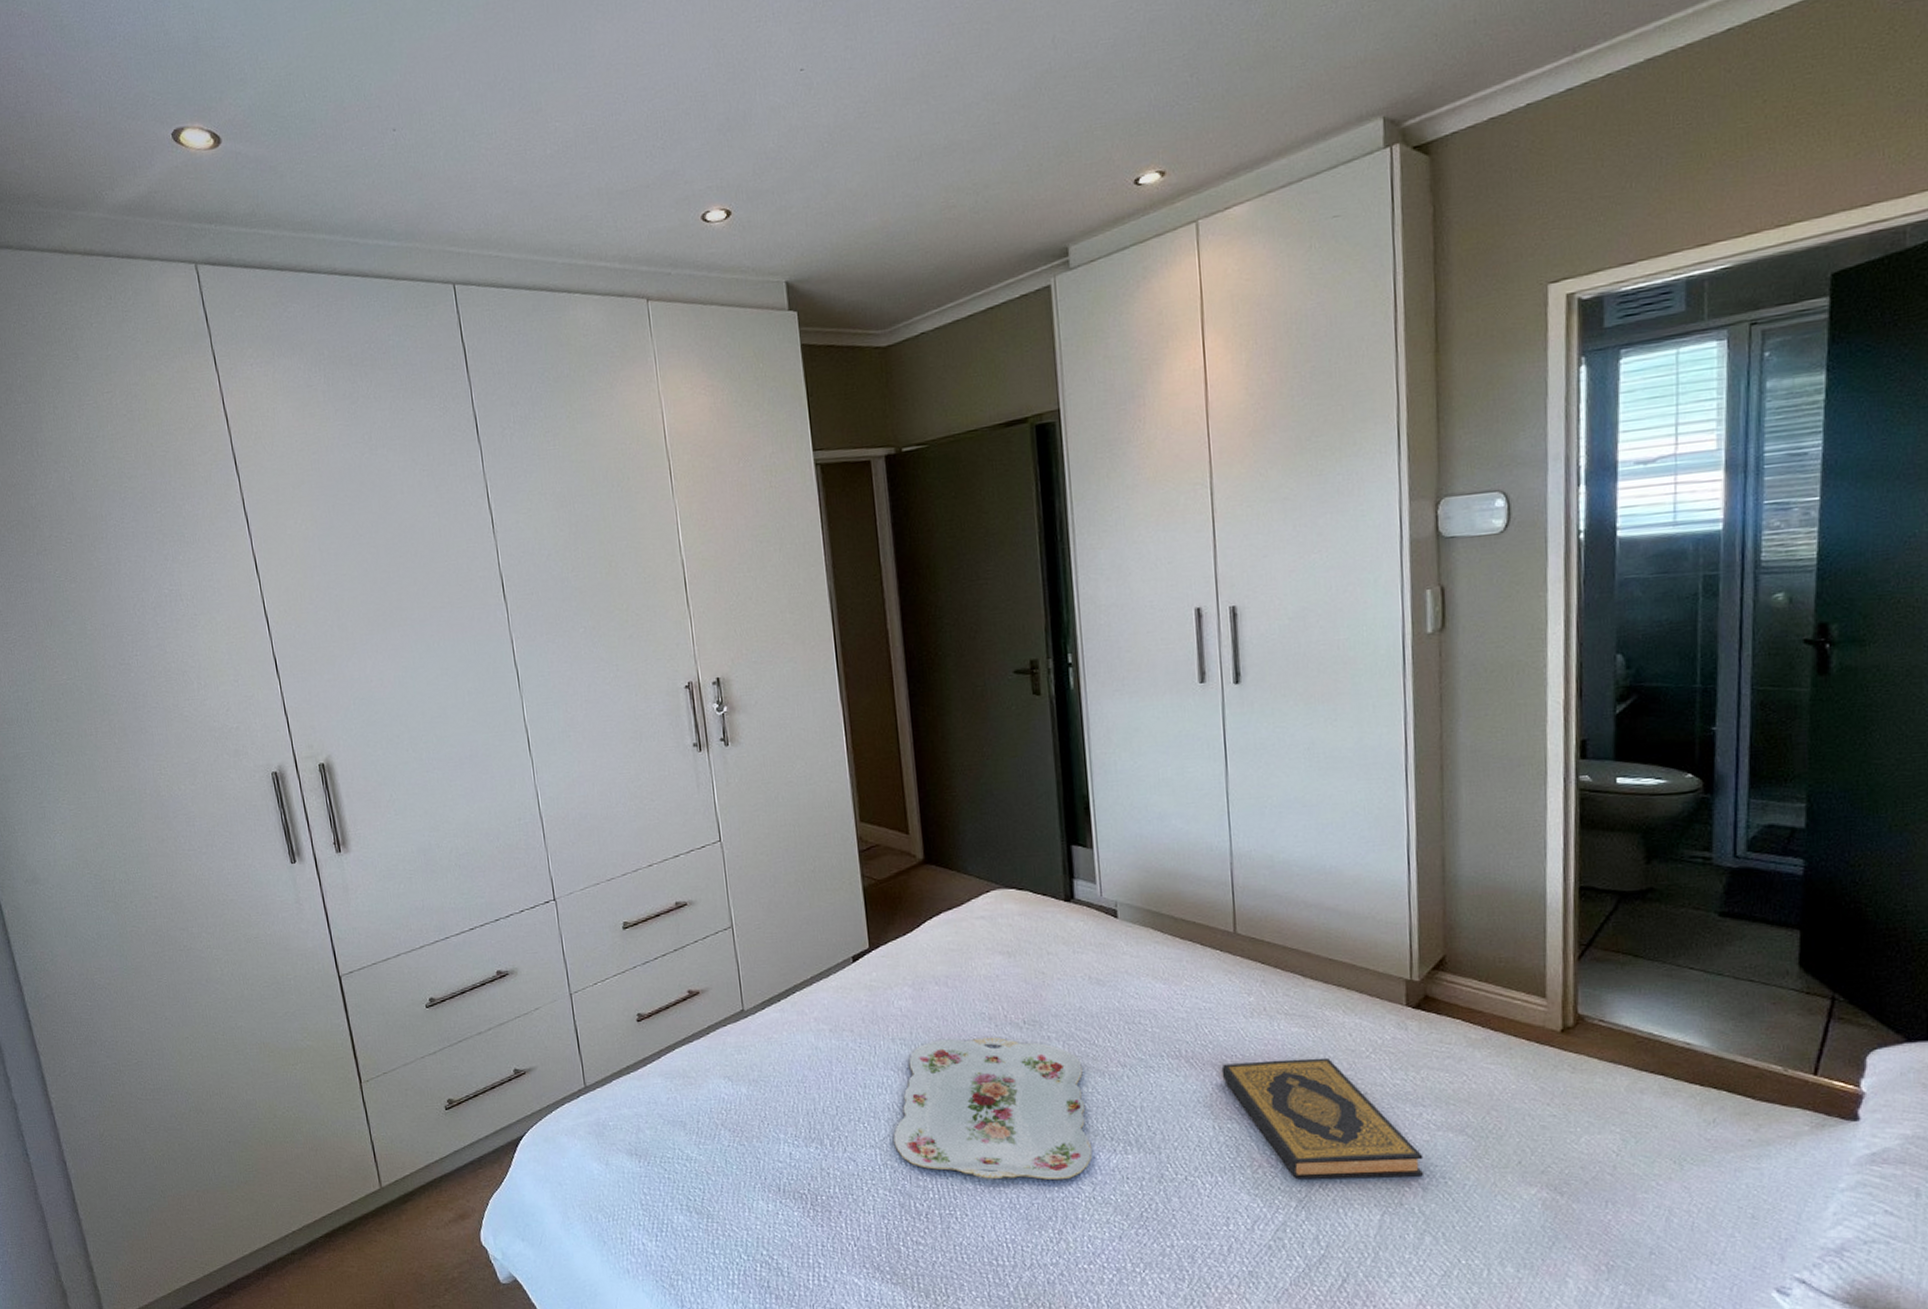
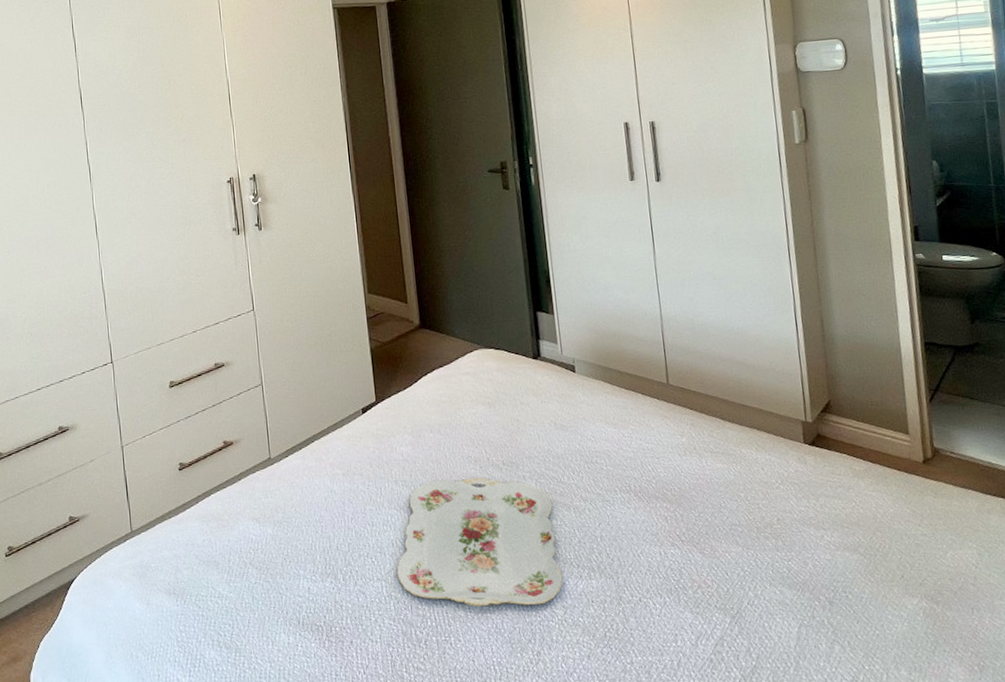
hardback book: present [1221,1057,1424,1180] -> none [663,489,829,598]

